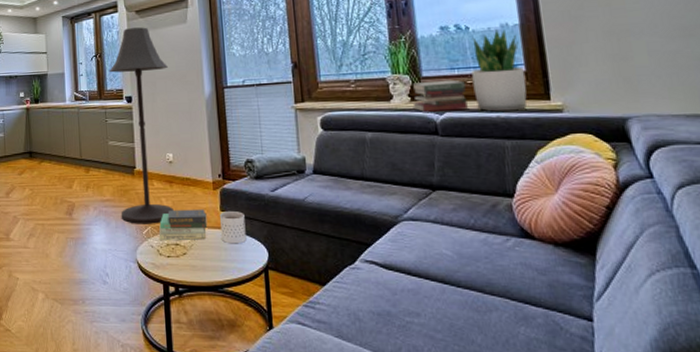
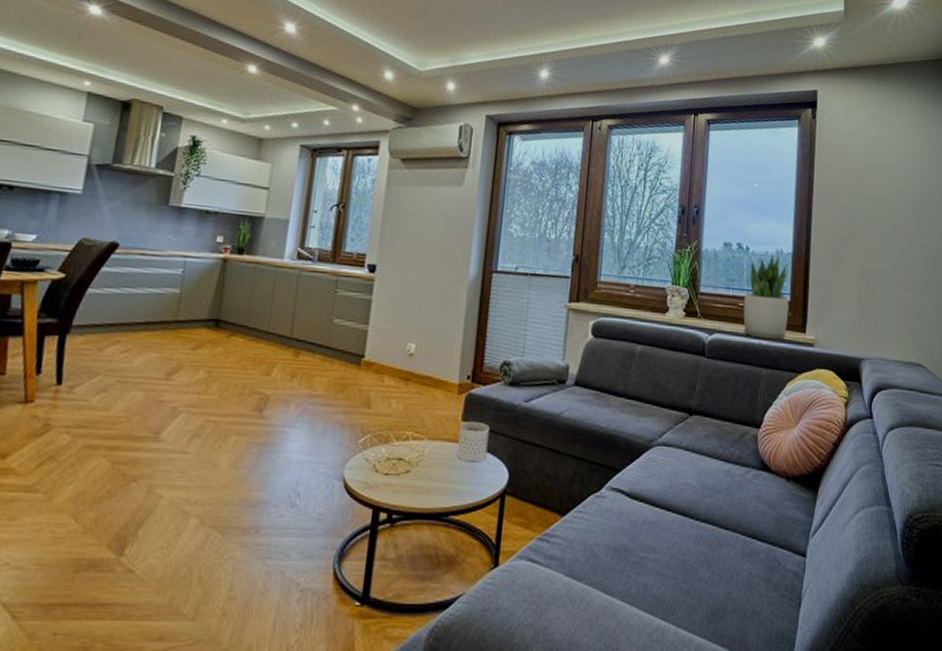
floor lamp: present [109,27,174,224] -> none [332,178,430,431]
books: present [158,209,208,240] -> none [378,414,445,455]
books: present [412,79,468,112] -> none [686,298,737,333]

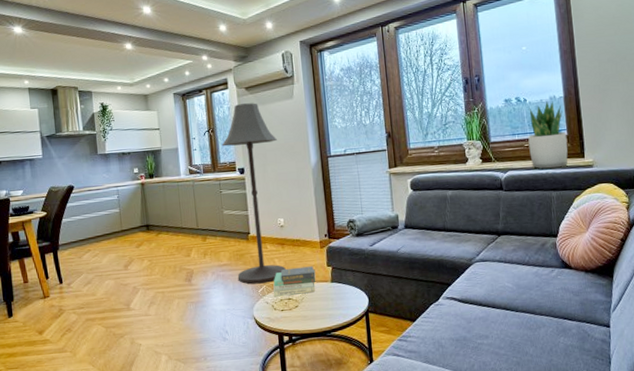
floor lamp: none [332,178,430,431] -> present [221,103,286,284]
books: none [378,414,445,455] -> present [272,266,316,297]
mug: present [457,422,490,463] -> none [326,265,350,294]

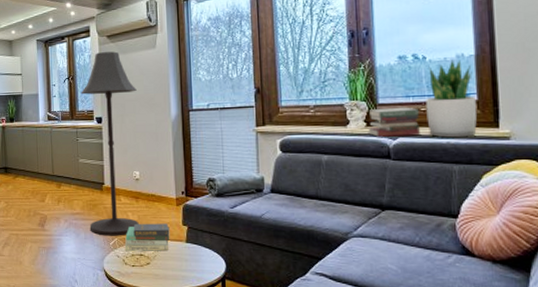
books: none [483,144,525,172] -> present [368,107,420,137]

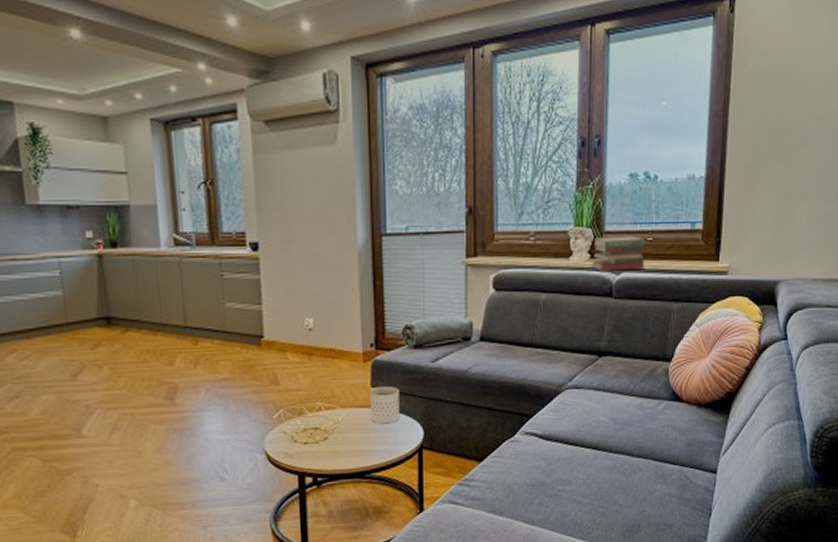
floor lamp: present [80,51,139,236] -> none [225,145,313,407]
books: present [124,223,170,251] -> none [293,385,355,425]
mug: none [181,226,206,256] -> present [369,386,400,424]
planter: present [426,59,477,138] -> none [652,181,701,273]

